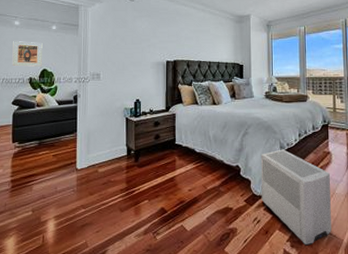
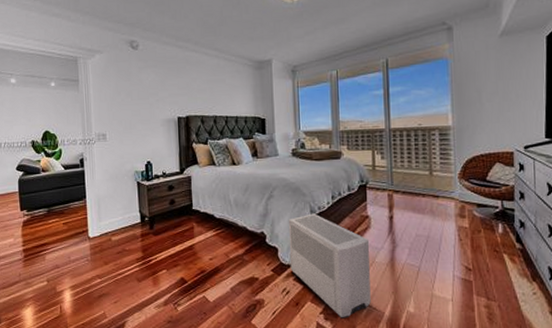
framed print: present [12,41,43,67] -> none [11,101,43,129]

